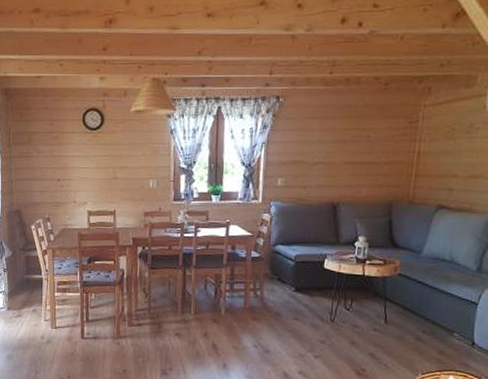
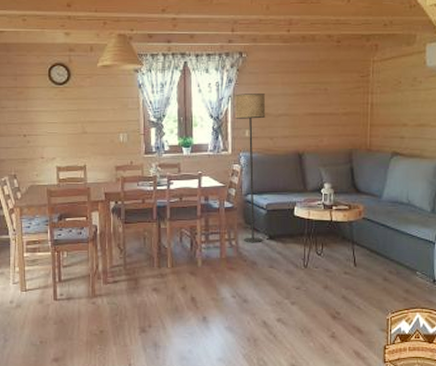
floor lamp: none [268,140,302,294] -> present [234,94,266,243]

